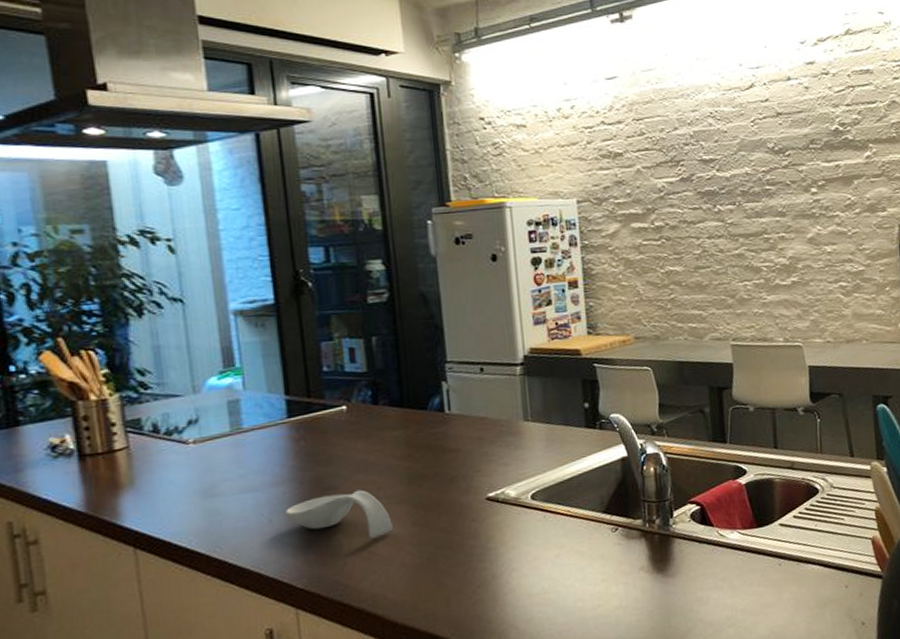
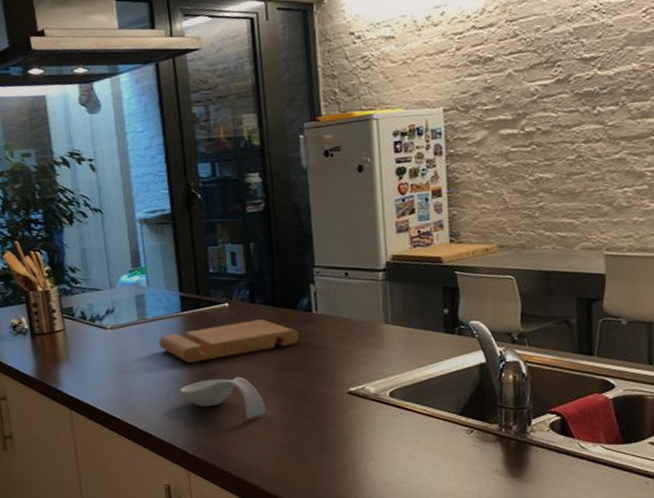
cutting board: none [258,423,431,478] -> present [158,319,300,363]

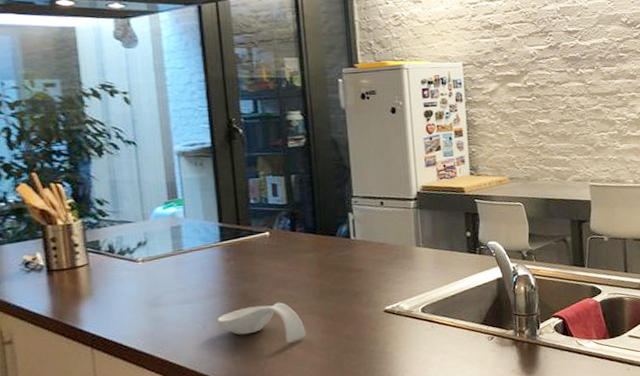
cutting board: present [158,319,300,363] -> none [195,246,339,292]

